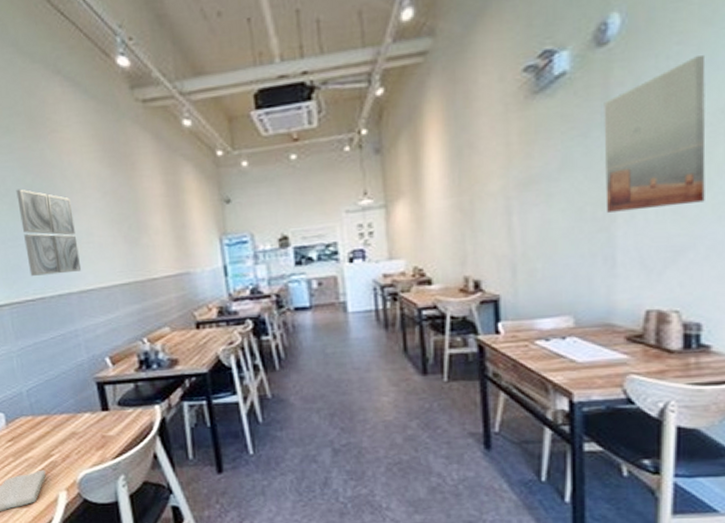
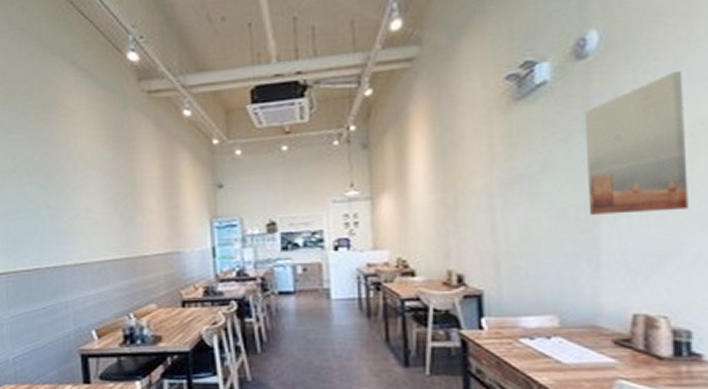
wall art: present [16,189,82,276] -> none [24,166,78,247]

